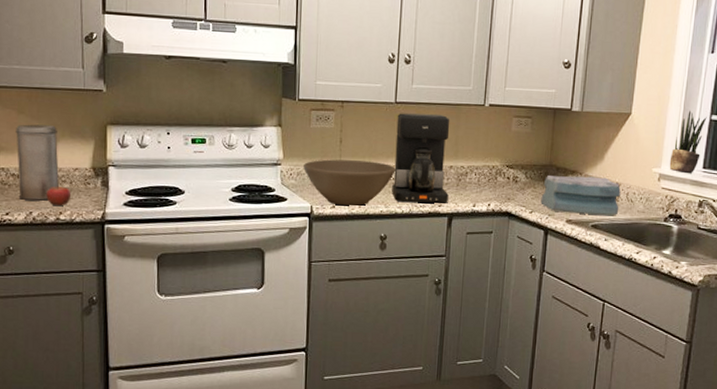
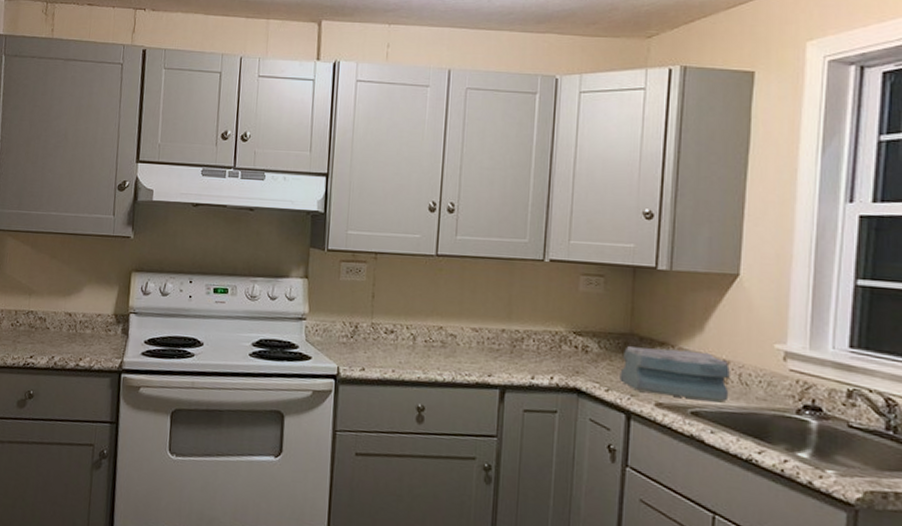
canister: present [16,124,59,201] -> none [43,268,85,346]
fruit: present [46,184,72,207] -> none [68,330,93,352]
bowl: present [303,159,396,207] -> none [331,315,436,371]
coffee maker: present [392,113,450,203] -> none [431,267,502,373]
potted plant: present [669,110,707,174] -> none [798,272,850,354]

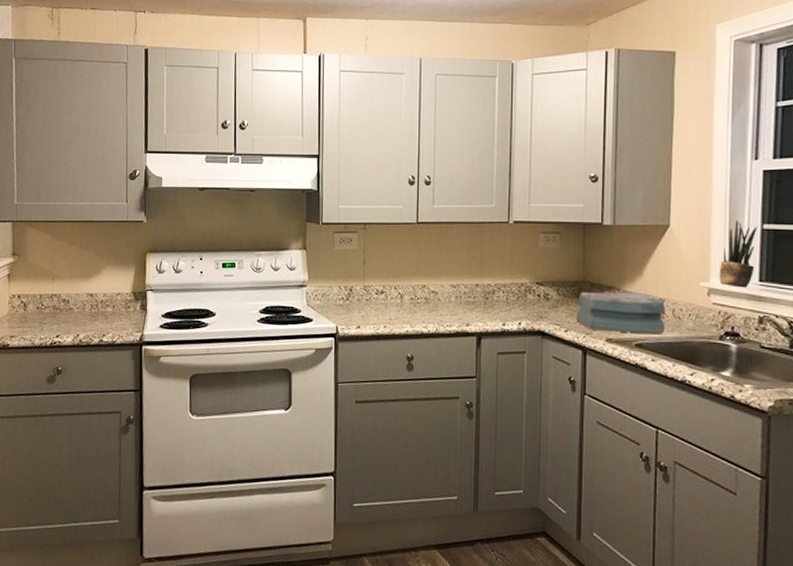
potted plant: none [798,272,850,354] -> present [719,219,758,288]

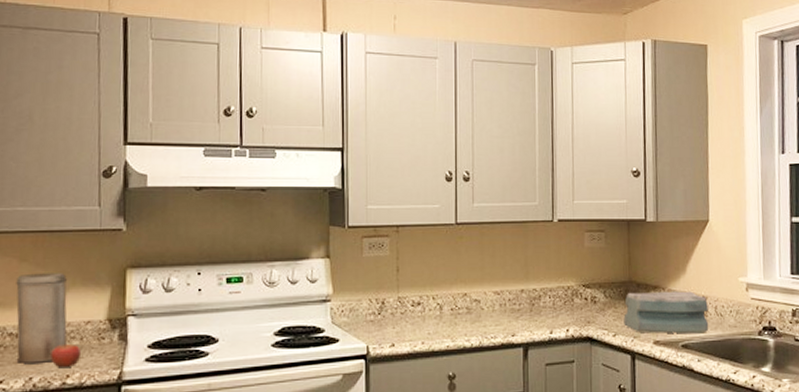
canister: none [68,254,104,324] -> present [16,273,68,363]
fruit: none [92,308,114,329] -> present [50,342,82,369]
potted plant: present [719,219,758,288] -> none [755,213,788,281]

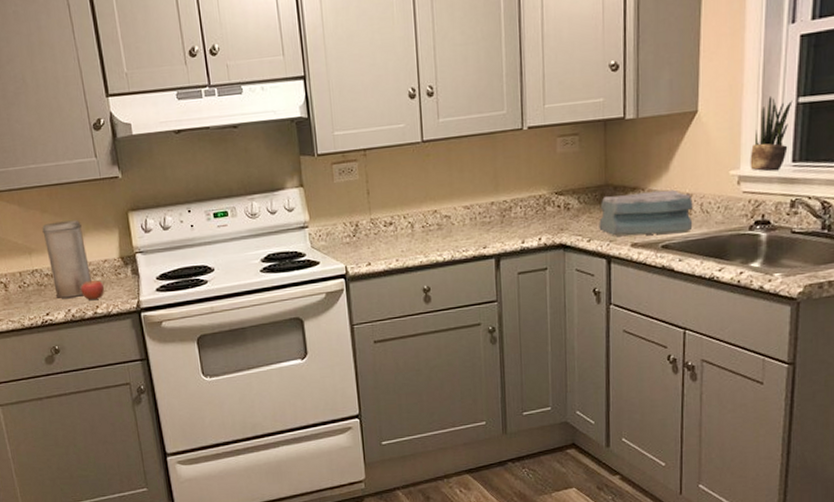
potted plant: none [755,213,788,281] -> present [750,95,793,172]

